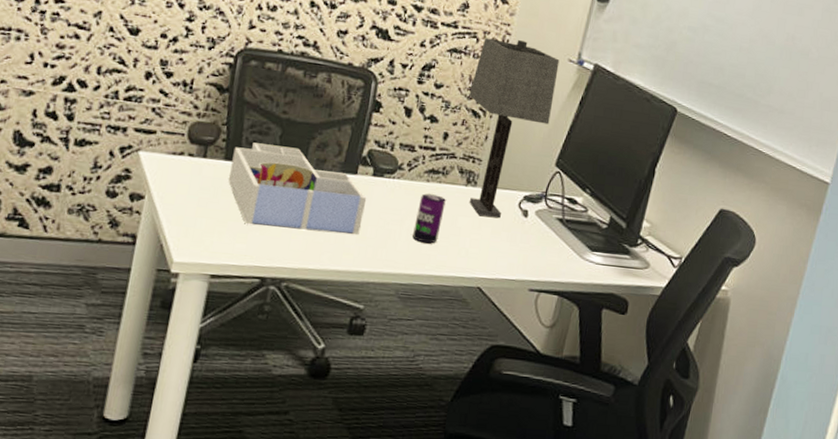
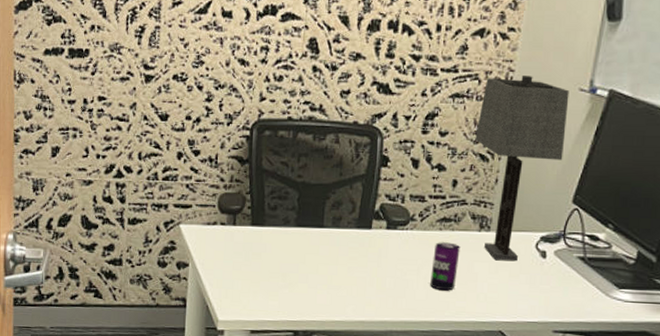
desk organizer: present [229,142,367,236] -> none [257,207,383,287]

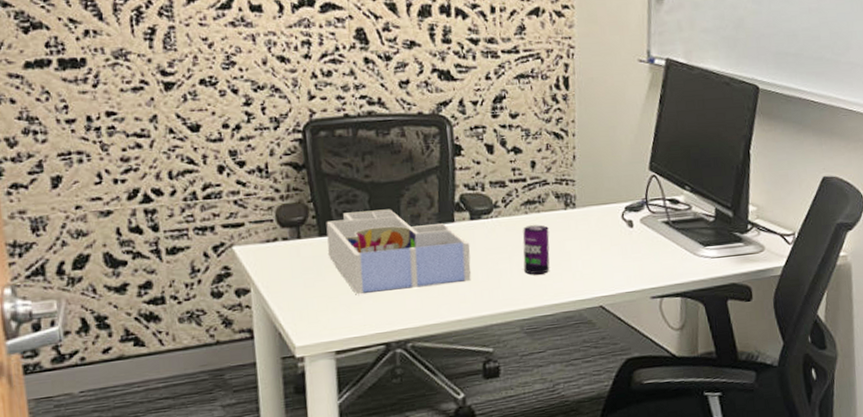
desk organizer: none [257,207,383,287] -> present [326,209,471,295]
table lamp: present [475,76,569,262] -> none [546,51,634,236]

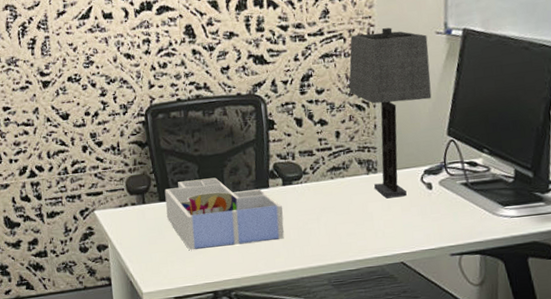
beverage can: present [522,224,550,275] -> none [329,188,354,234]
table lamp: none [546,51,634,236] -> present [349,27,432,198]

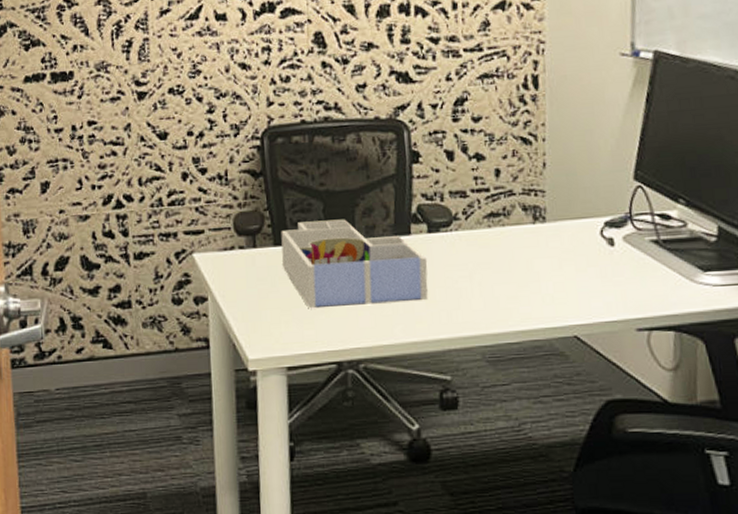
table lamp: present [349,27,432,198] -> none [512,45,615,254]

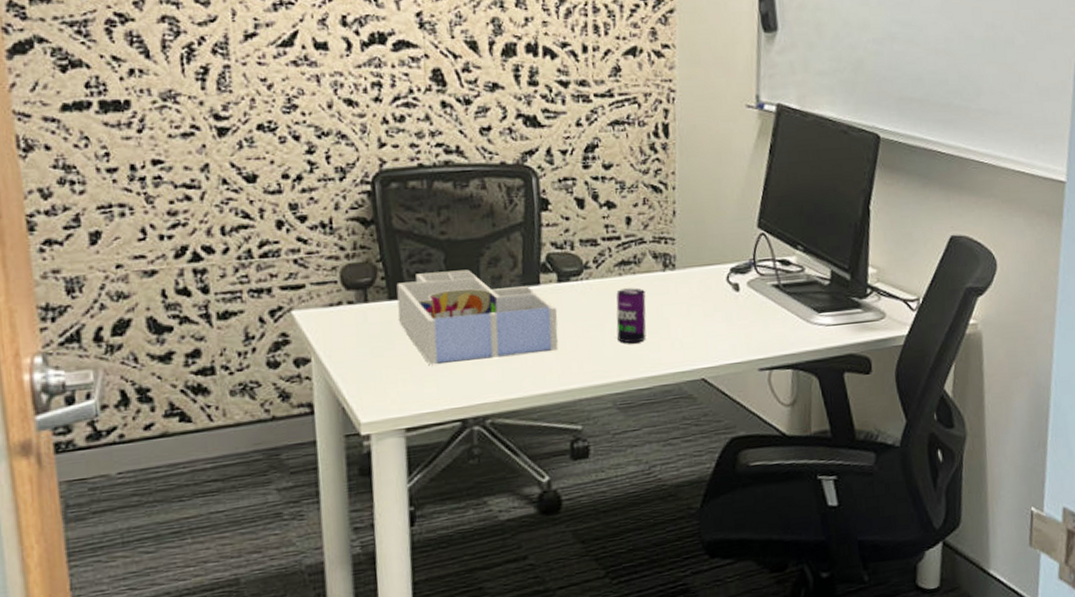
beverage can: none [485,240,516,296] -> present [616,288,647,344]

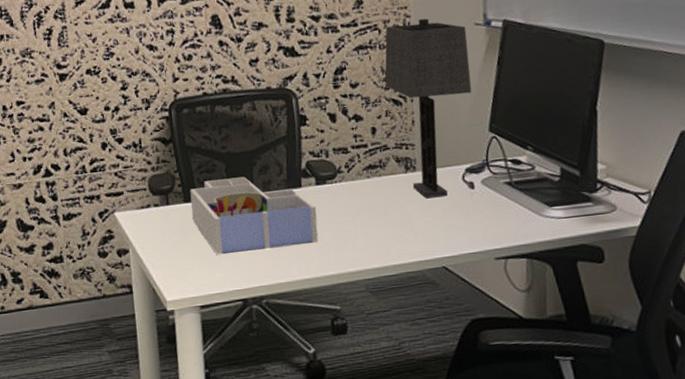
beverage can: present [616,288,647,344] -> none [365,188,393,236]
table lamp: none [643,95,741,300] -> present [384,18,472,198]

